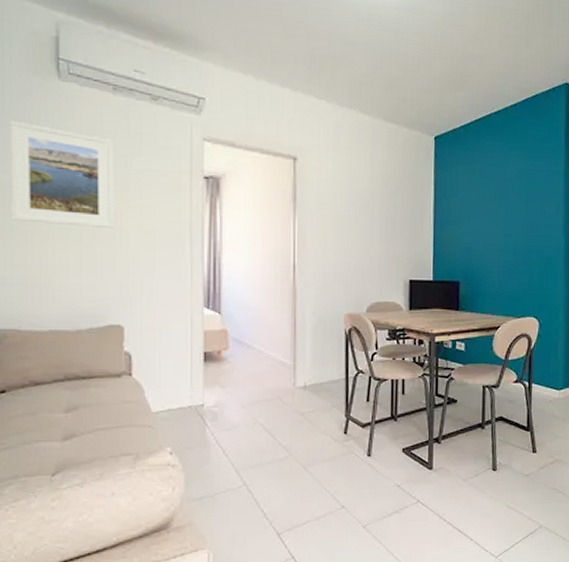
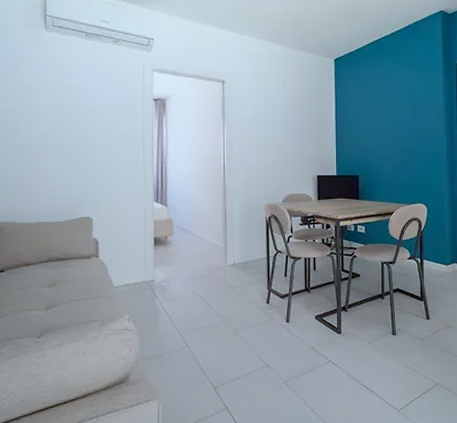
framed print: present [10,120,114,229] -> none [10,62,86,142]

